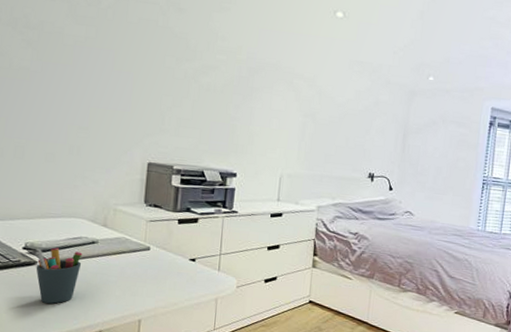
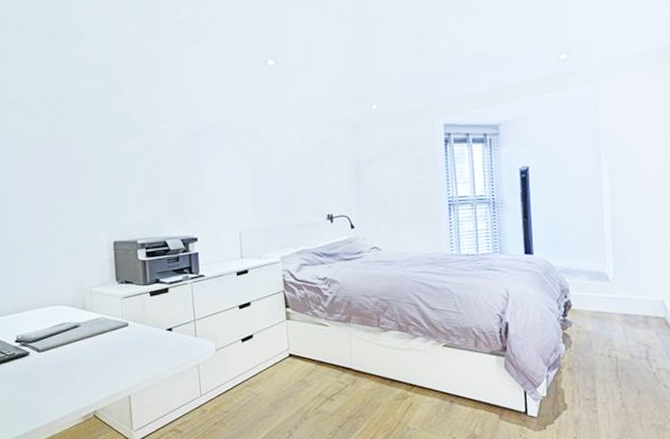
pen holder: present [36,247,83,304] -> none [26,336,69,391]

